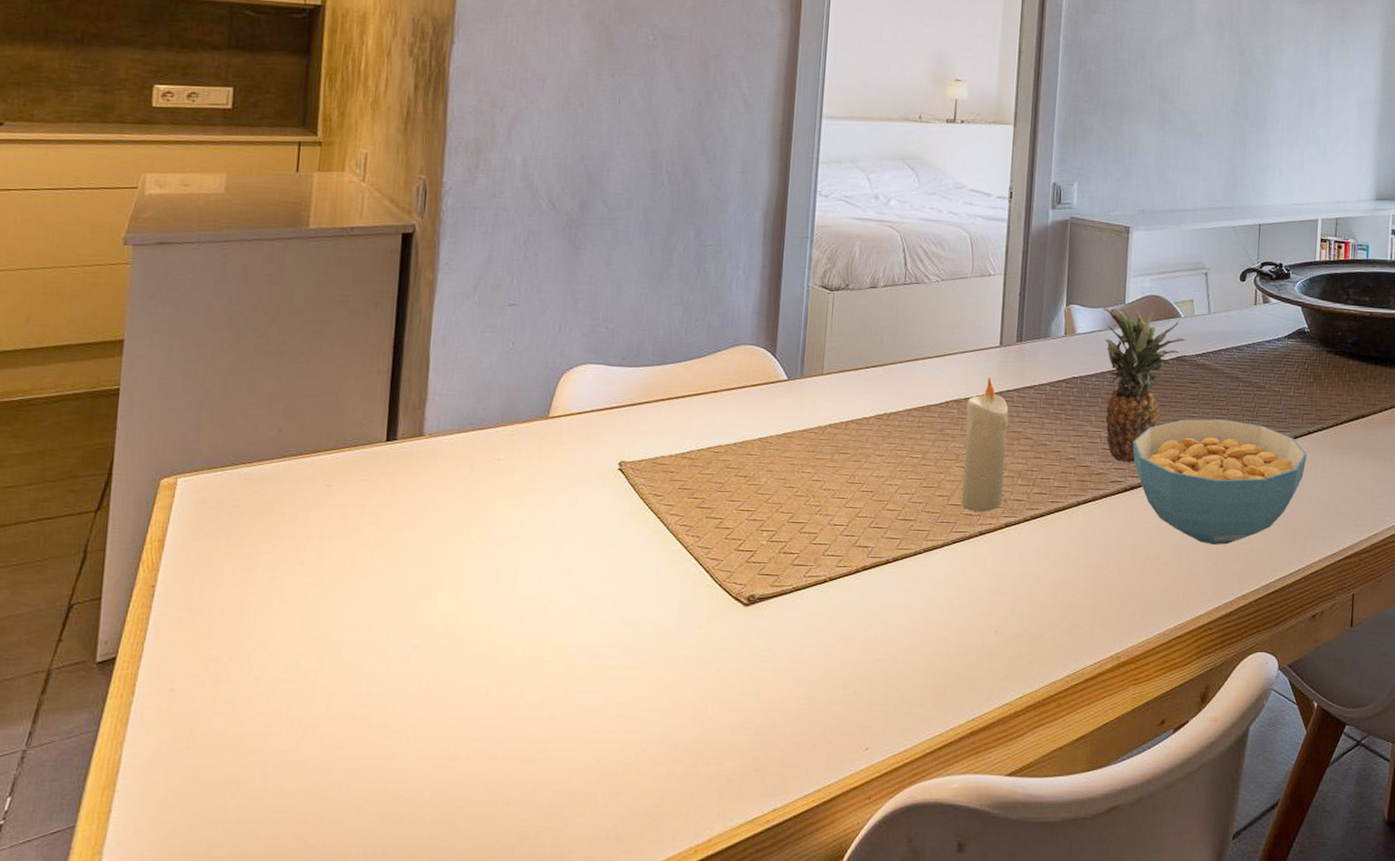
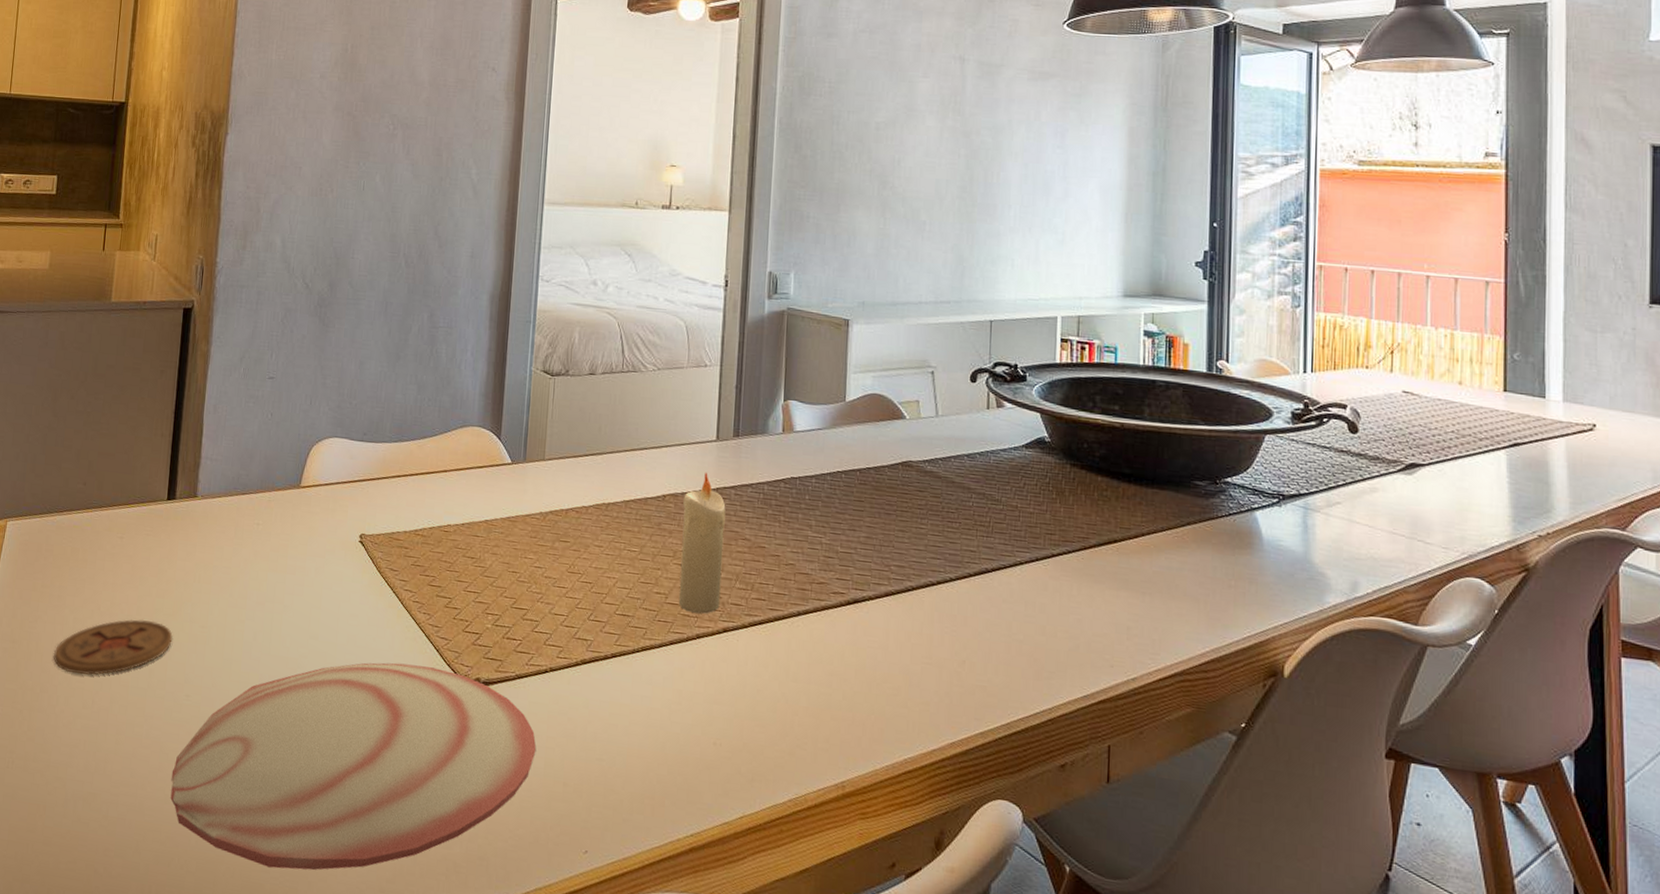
coaster: none [243,570,397,637] -> present [53,619,173,676]
plate: none [397,588,815,810] -> present [170,662,537,871]
fruit: present [1103,308,1185,463] -> none [823,405,911,574]
cereal bowl: present [1132,419,1308,545] -> none [856,530,1051,674]

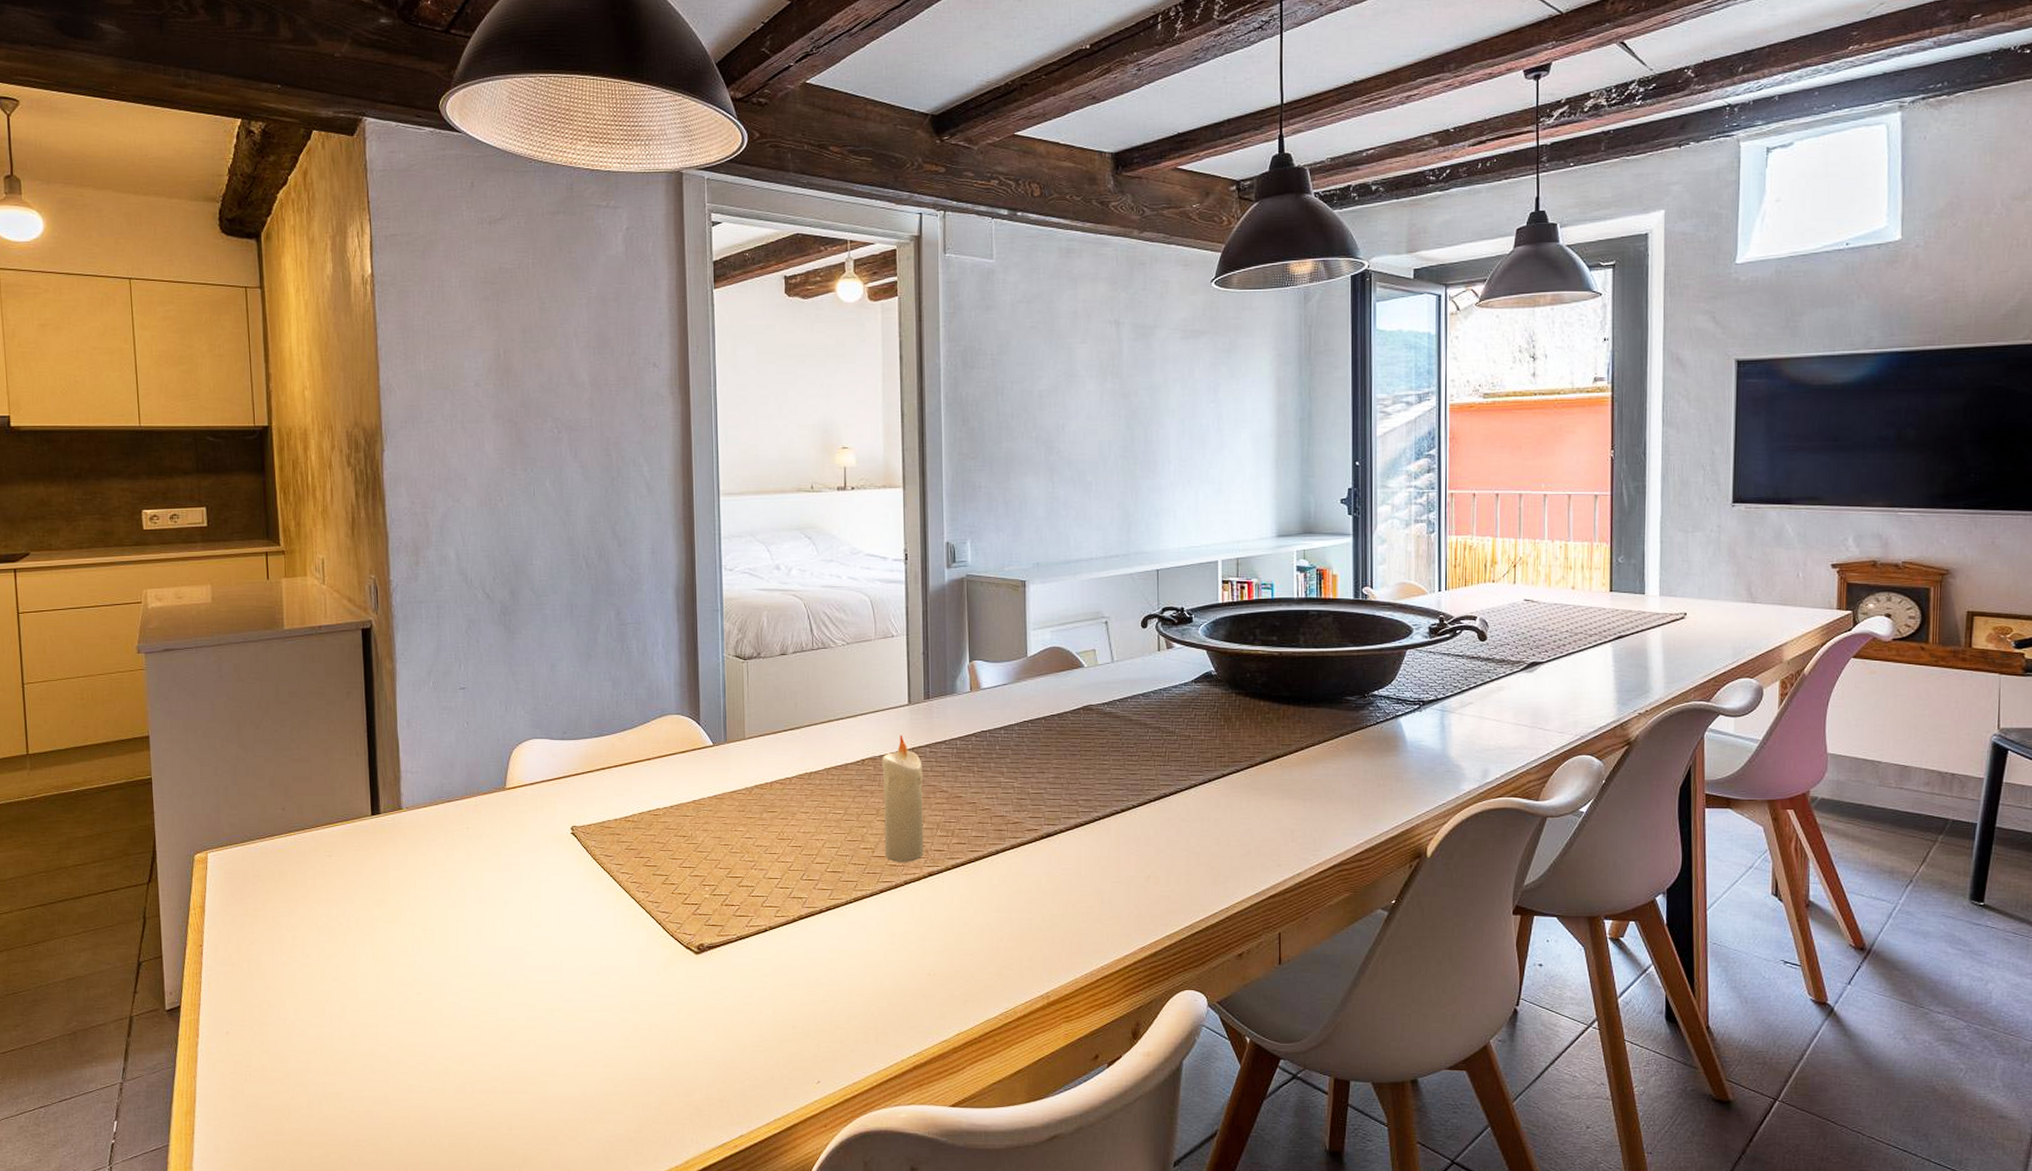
coaster: present [53,619,173,676] -> none [276,929,397,987]
plate: present [170,662,537,871] -> none [412,939,763,1135]

